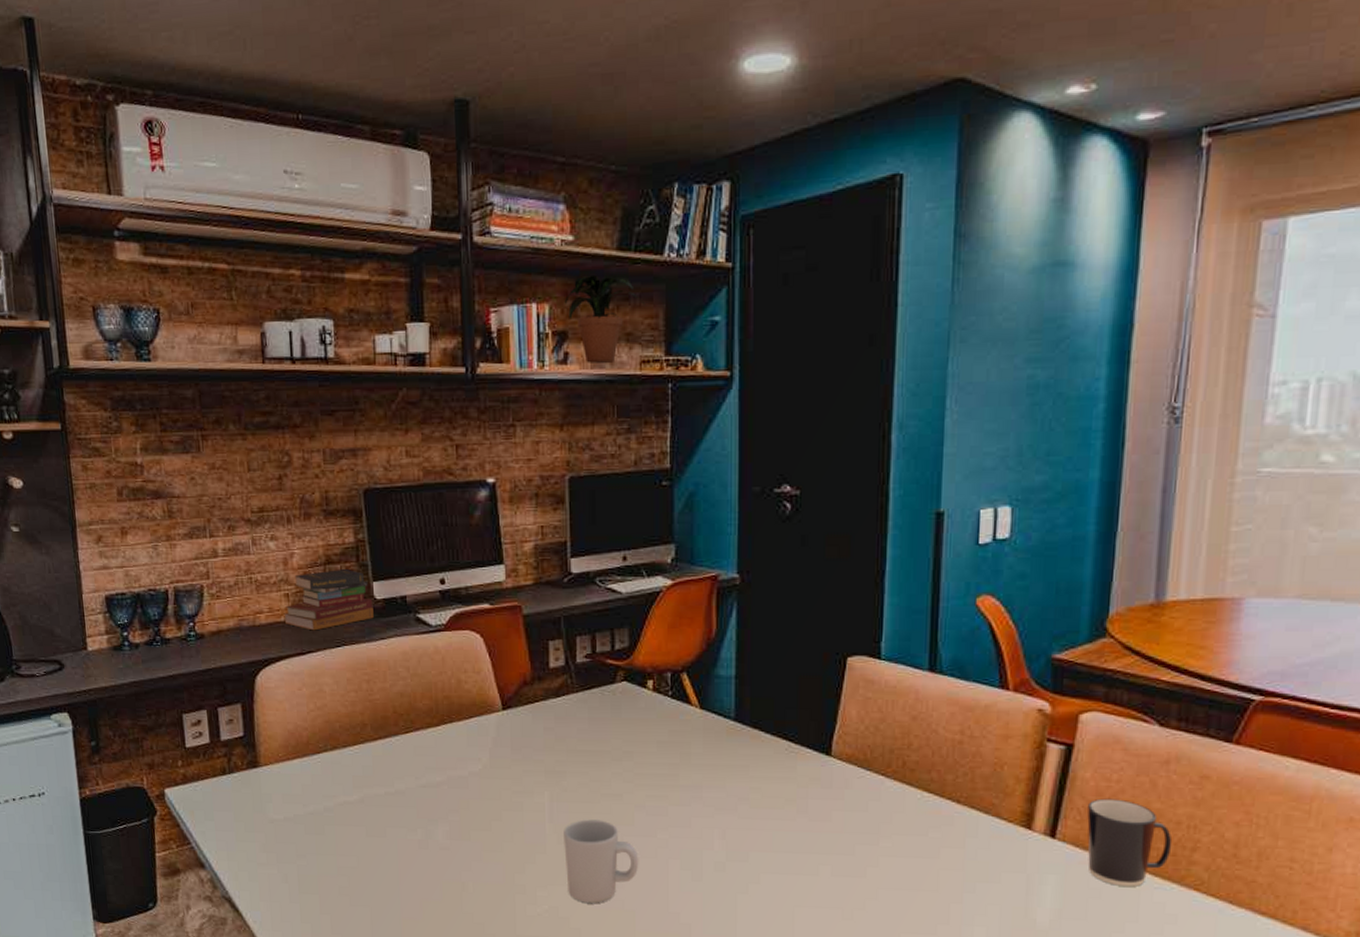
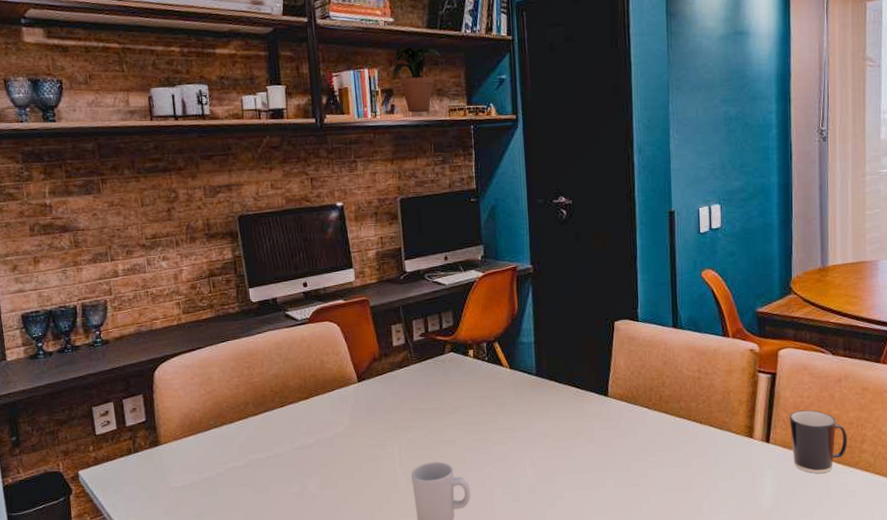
books: present [284,568,374,631] -> none [176,279,251,331]

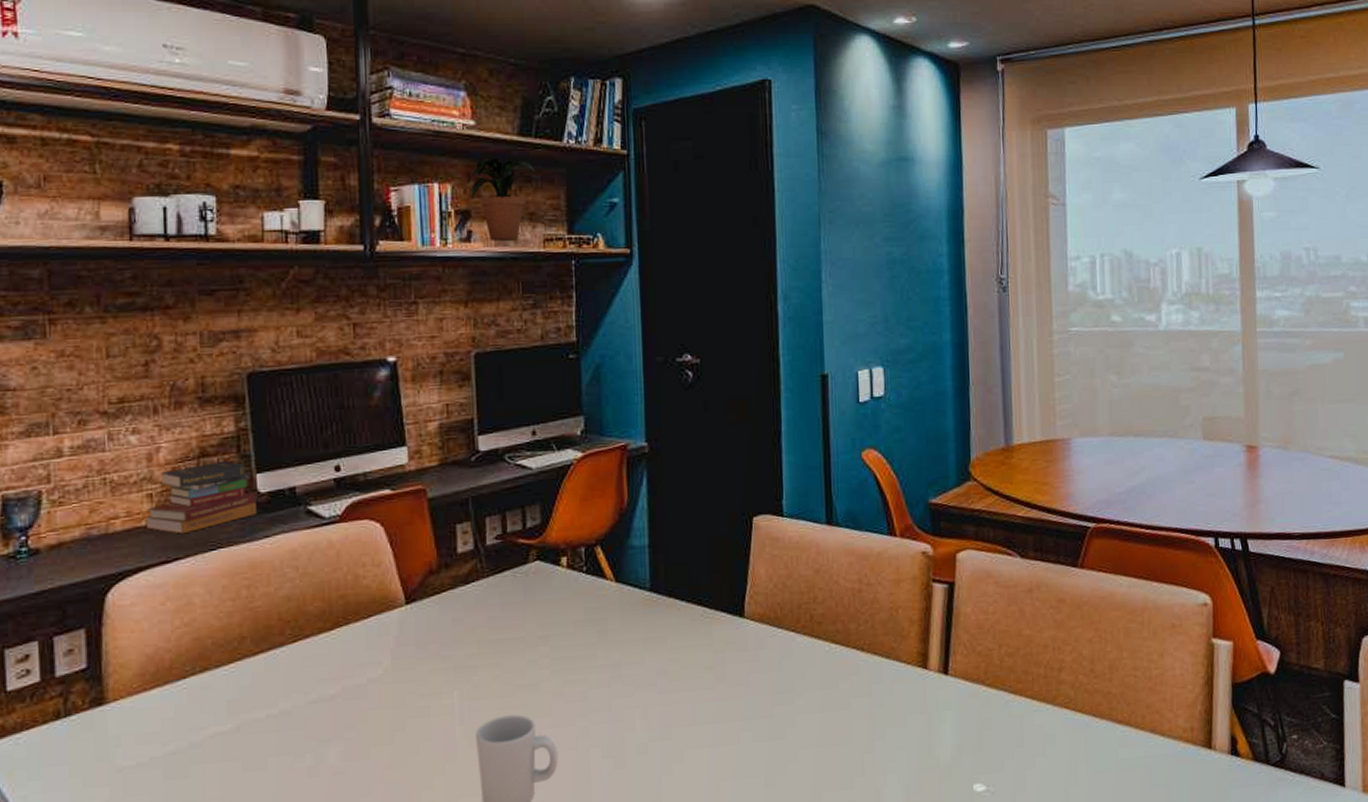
books: none [176,279,251,331] -> present [145,460,257,534]
mug: present [790,410,848,474] -> none [972,630,1043,714]

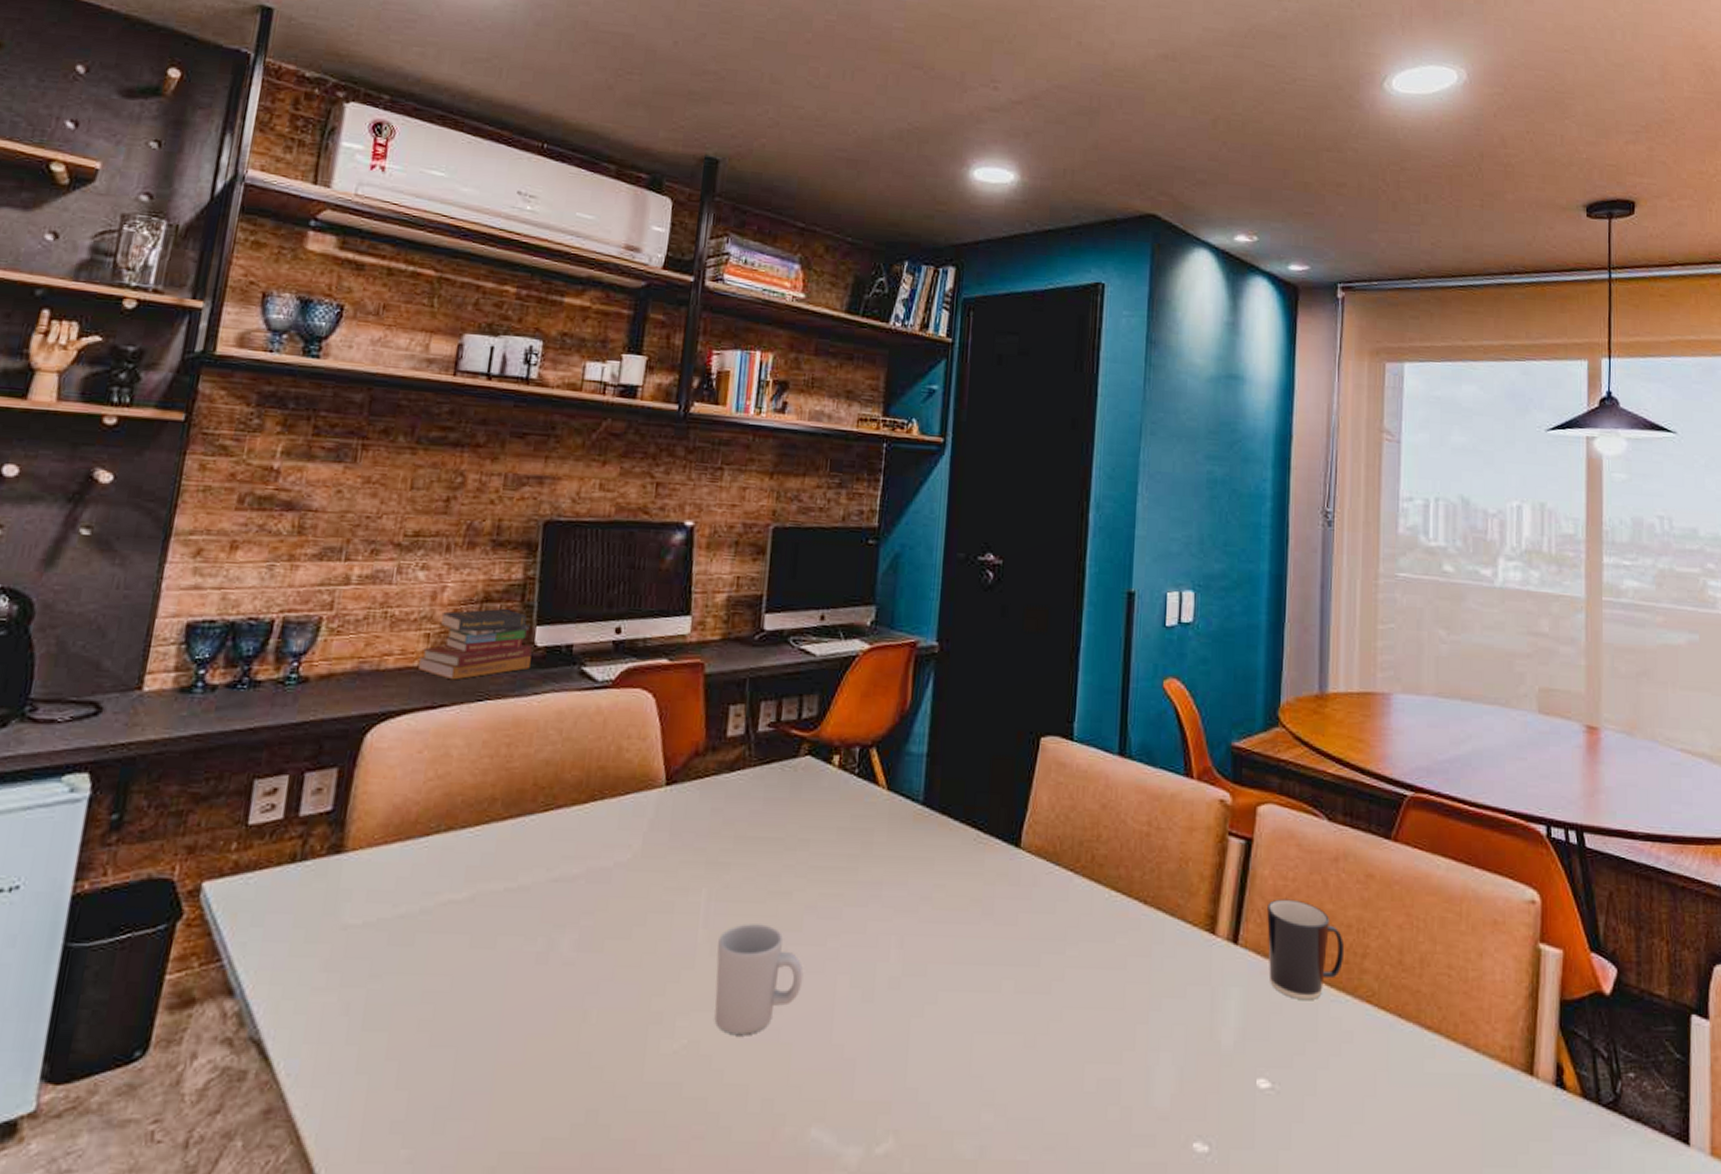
potted plant: present [467,157,547,241] -> none [790,332,868,417]
mug: none [972,630,1043,714] -> present [1267,899,1345,1000]

